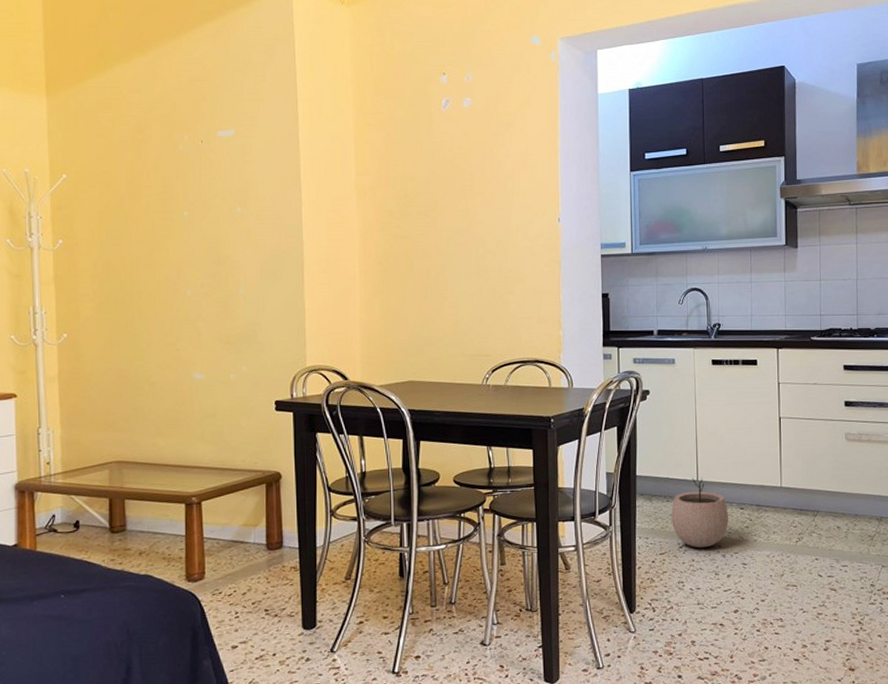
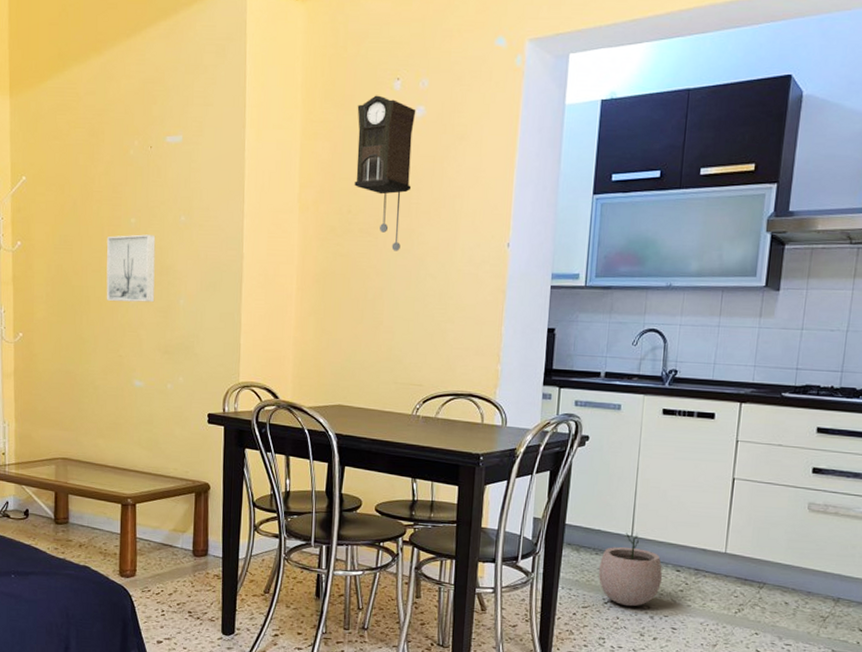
wall art: none [158,226,213,295] -> present [106,234,156,303]
pendulum clock: none [407,88,465,231] -> present [354,95,416,251]

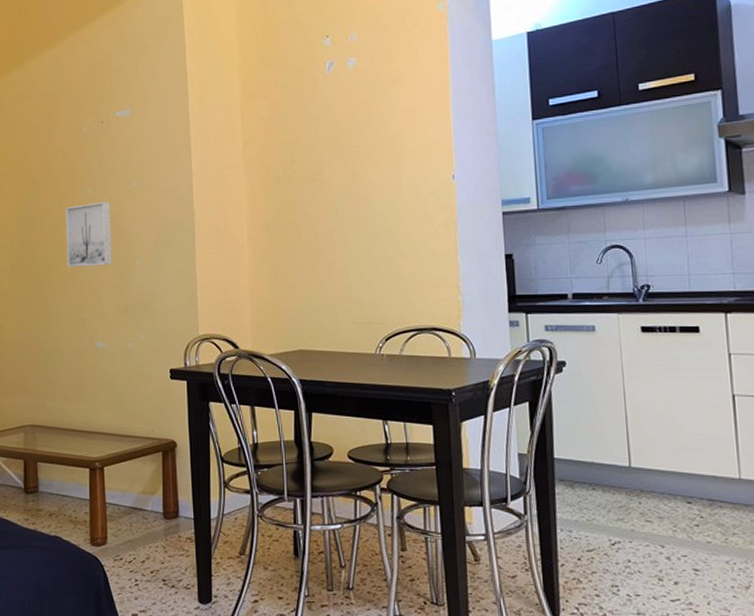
pendulum clock: present [354,95,416,251] -> none [291,53,351,194]
plant pot: present [598,533,662,607] -> none [598,463,672,547]

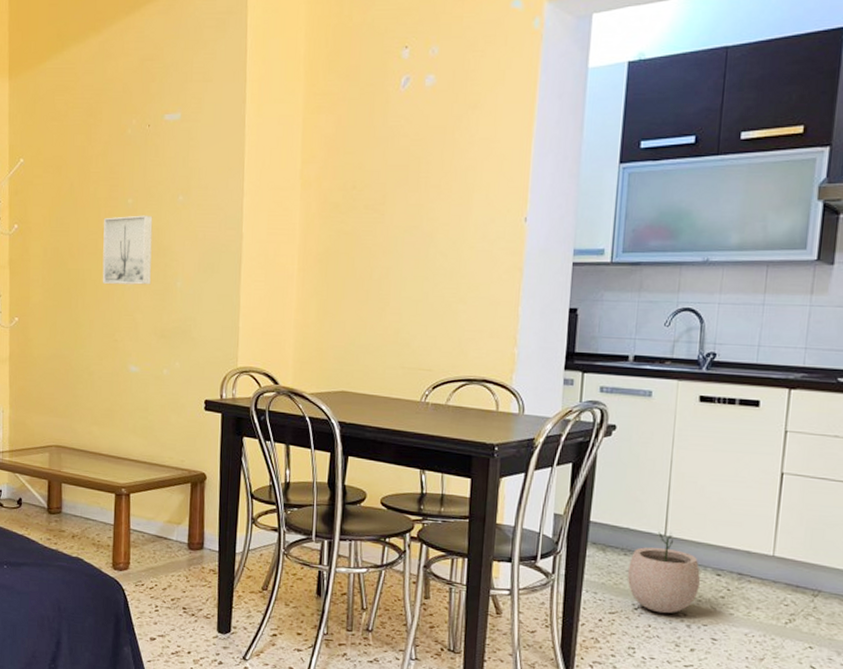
plant pot: none [598,463,672,547] -> present [627,532,700,614]

